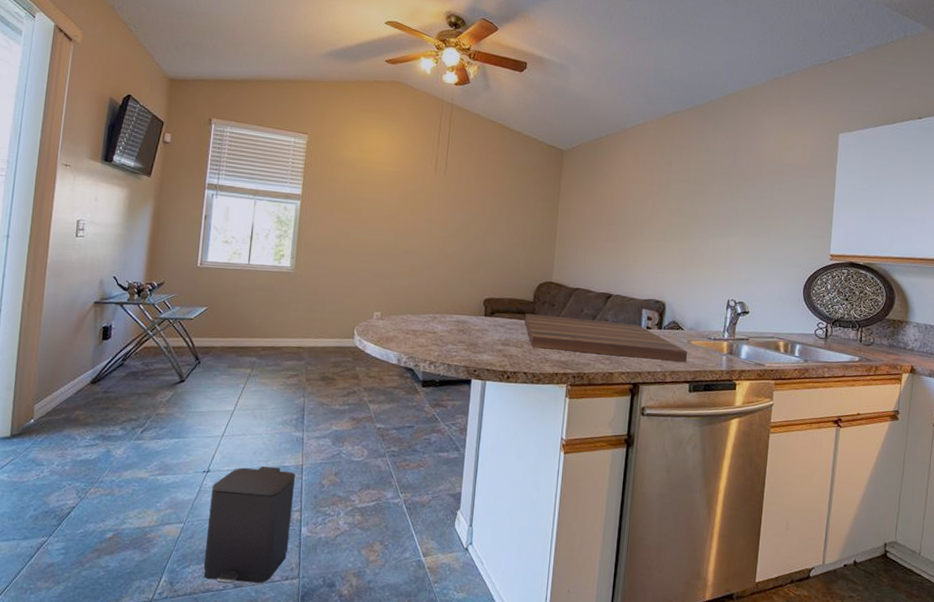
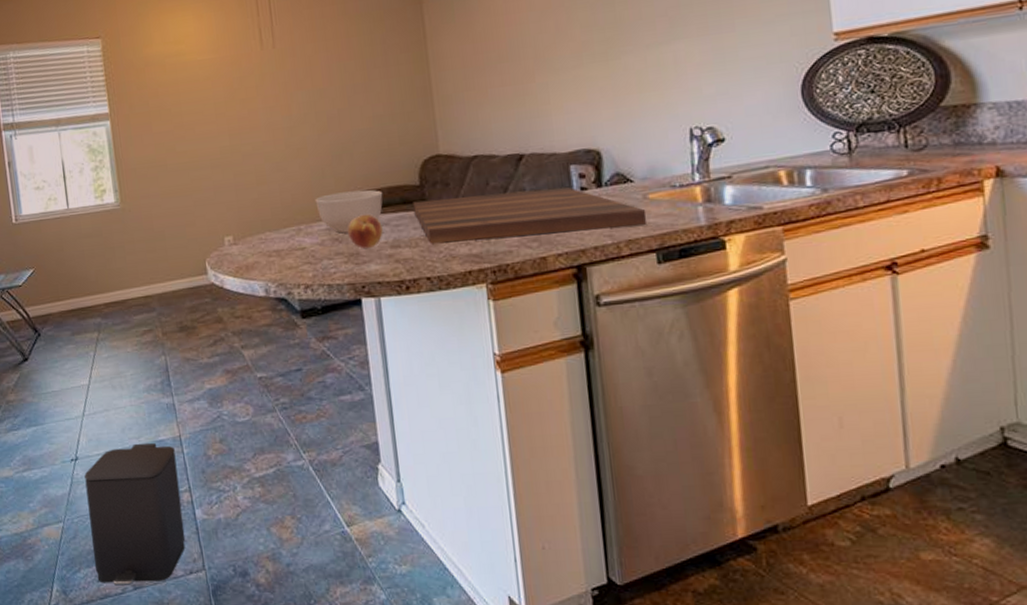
bowl: none [451,294,504,327] -> present [315,190,383,234]
fruit: none [471,315,499,343] -> present [347,214,383,250]

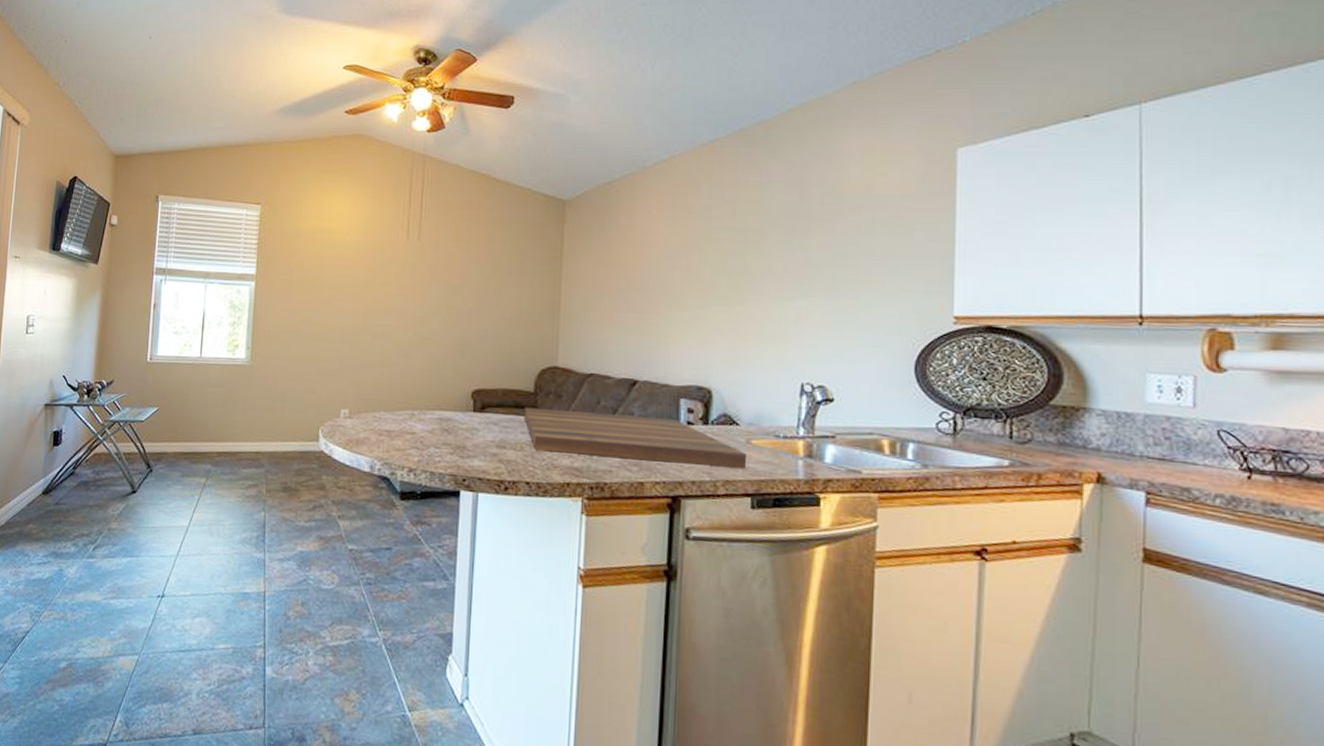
pedal bin: present [84,442,186,586] -> none [160,591,258,731]
bowl: present [315,190,383,234] -> none [432,385,498,426]
fruit: present [347,214,383,250] -> none [457,410,492,445]

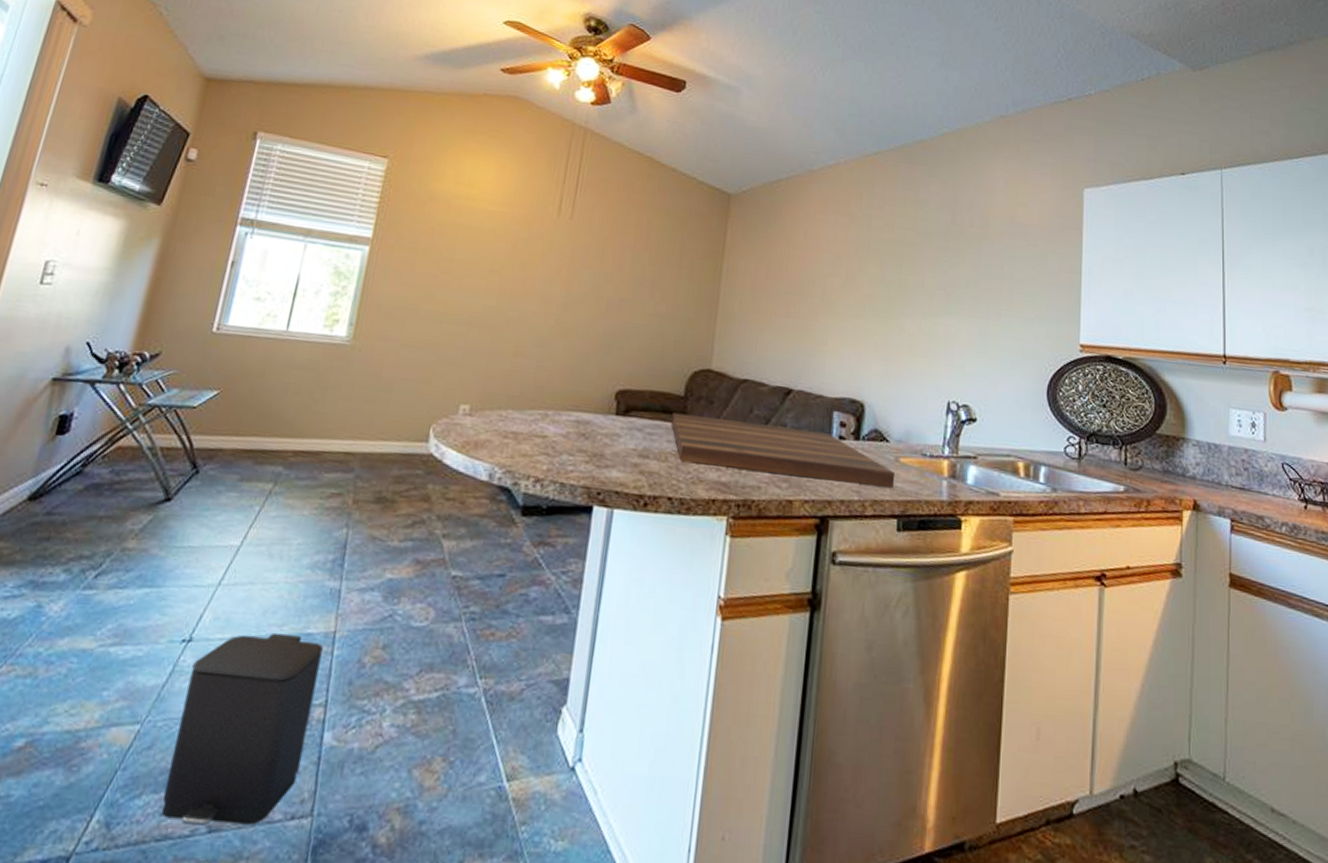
pedal bin: none [160,591,258,731] -> present [161,632,324,826]

